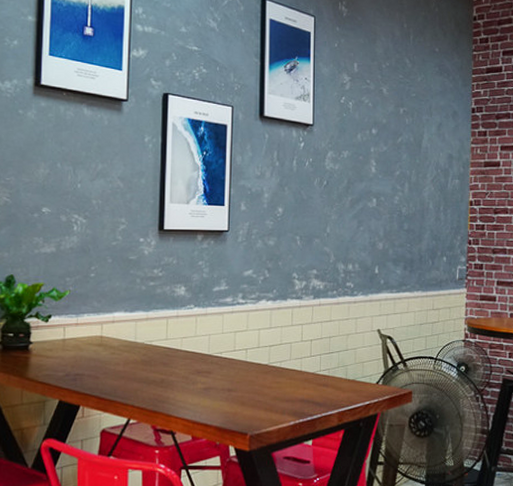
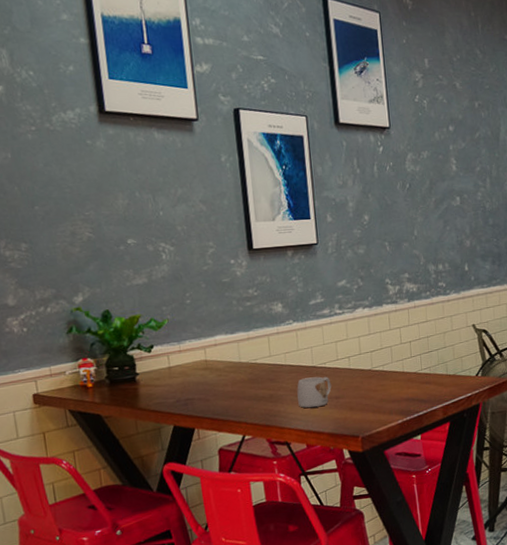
mug: none [189,366,225,398] -> present [297,376,332,408]

